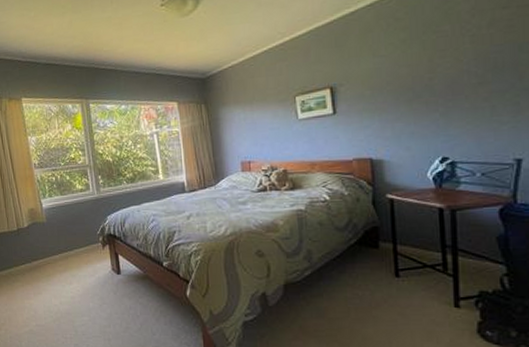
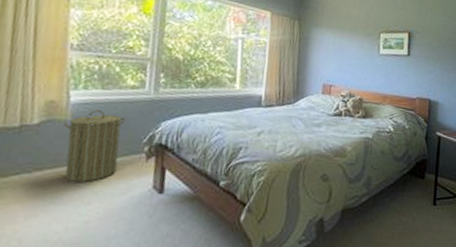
laundry hamper: none [43,212,84,268] -> present [64,110,125,182]

